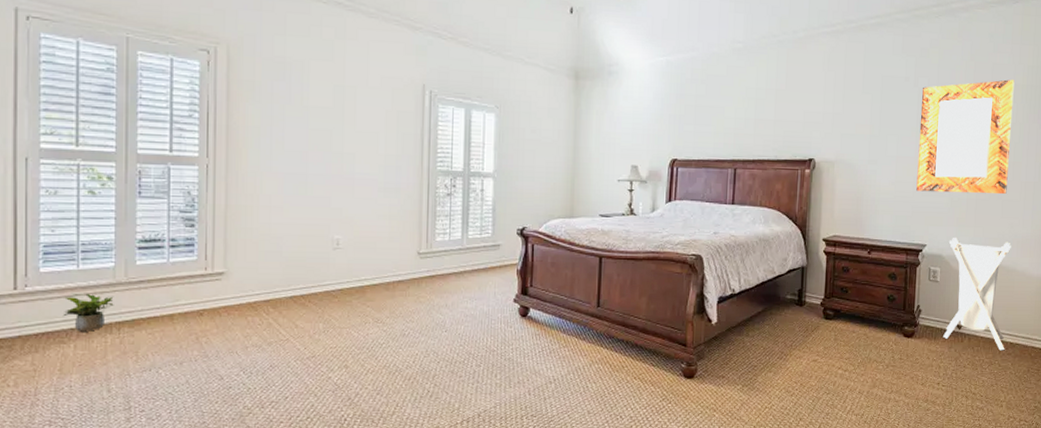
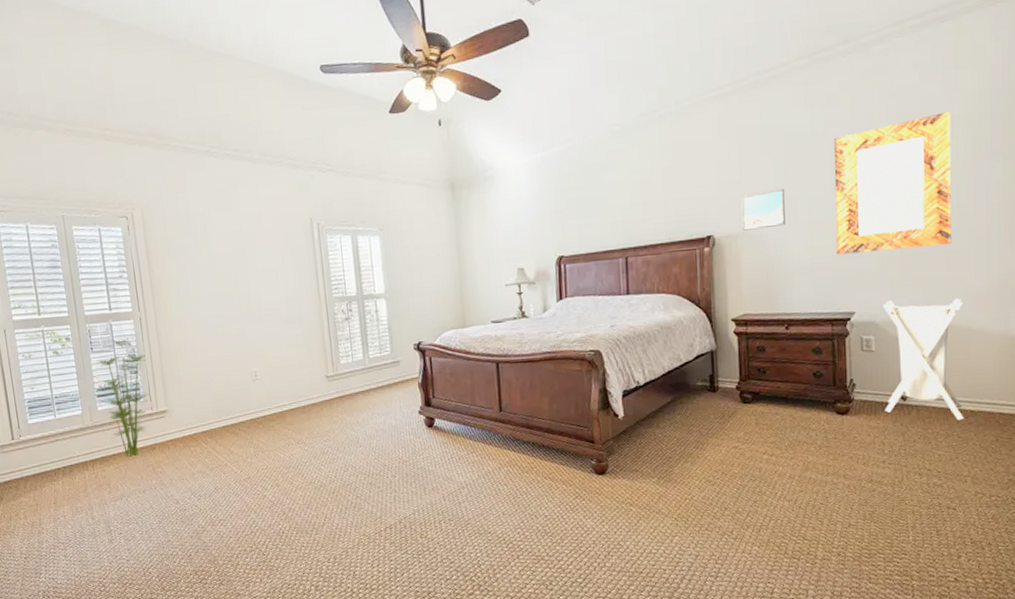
potted plant: present [63,293,114,332] -> none [49,437,86,470]
indoor plant: none [143,187,207,322] -> present [96,339,149,457]
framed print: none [840,124,878,159] -> present [741,188,785,231]

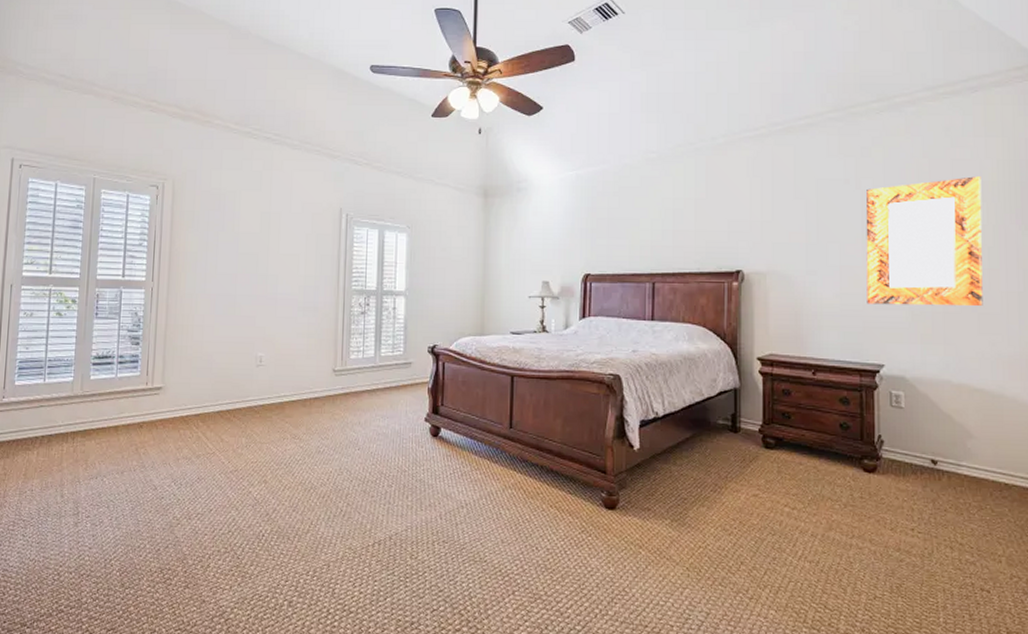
indoor plant: present [96,339,149,457] -> none [98,308,151,433]
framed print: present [741,188,785,231] -> none [772,232,815,270]
laundry hamper: present [882,298,965,421] -> none [912,357,998,493]

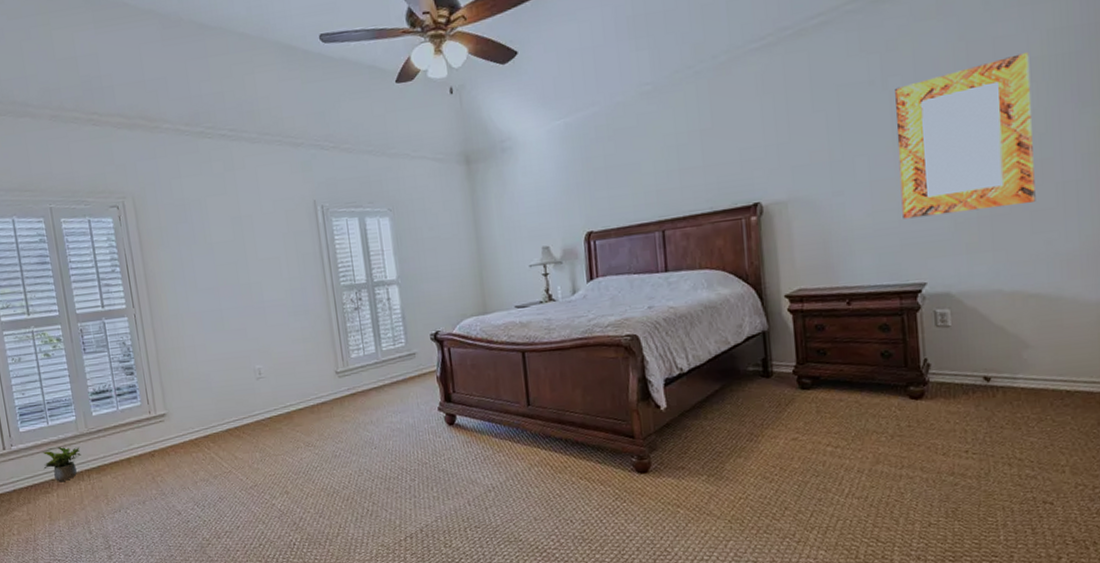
potted plant: none [30,404,71,440] -> present [42,446,81,482]

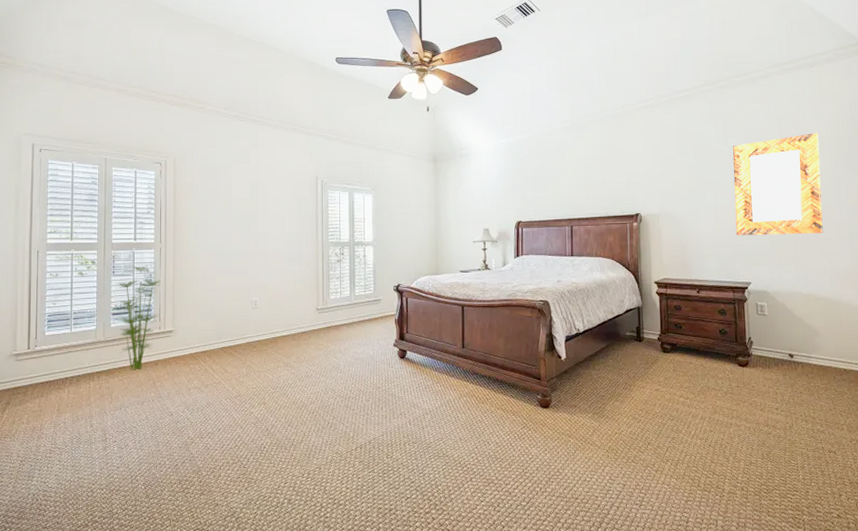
potted plant: present [42,446,81,482] -> none [60,350,95,380]
indoor plant: none [89,338,147,466] -> present [116,266,161,371]

